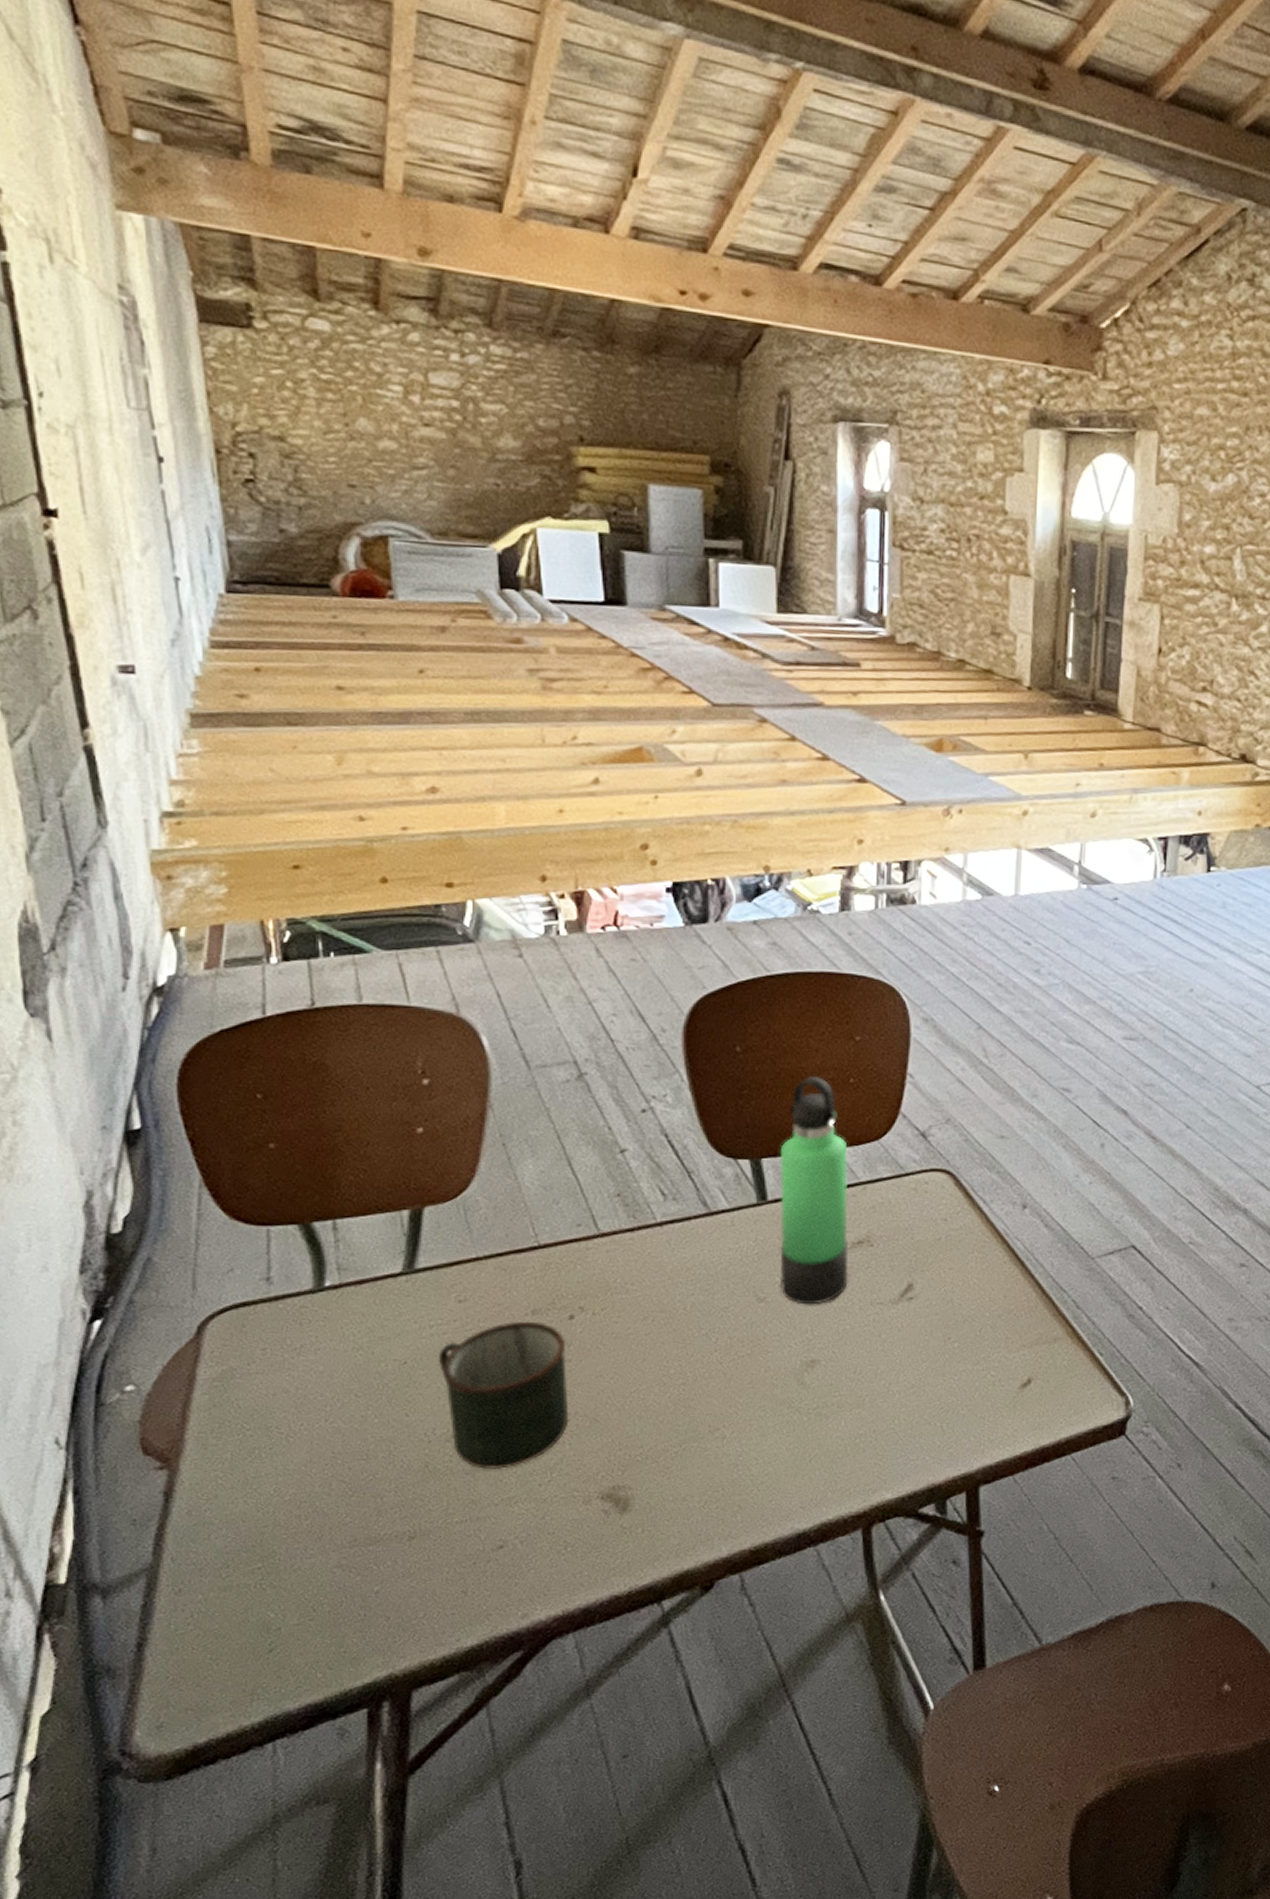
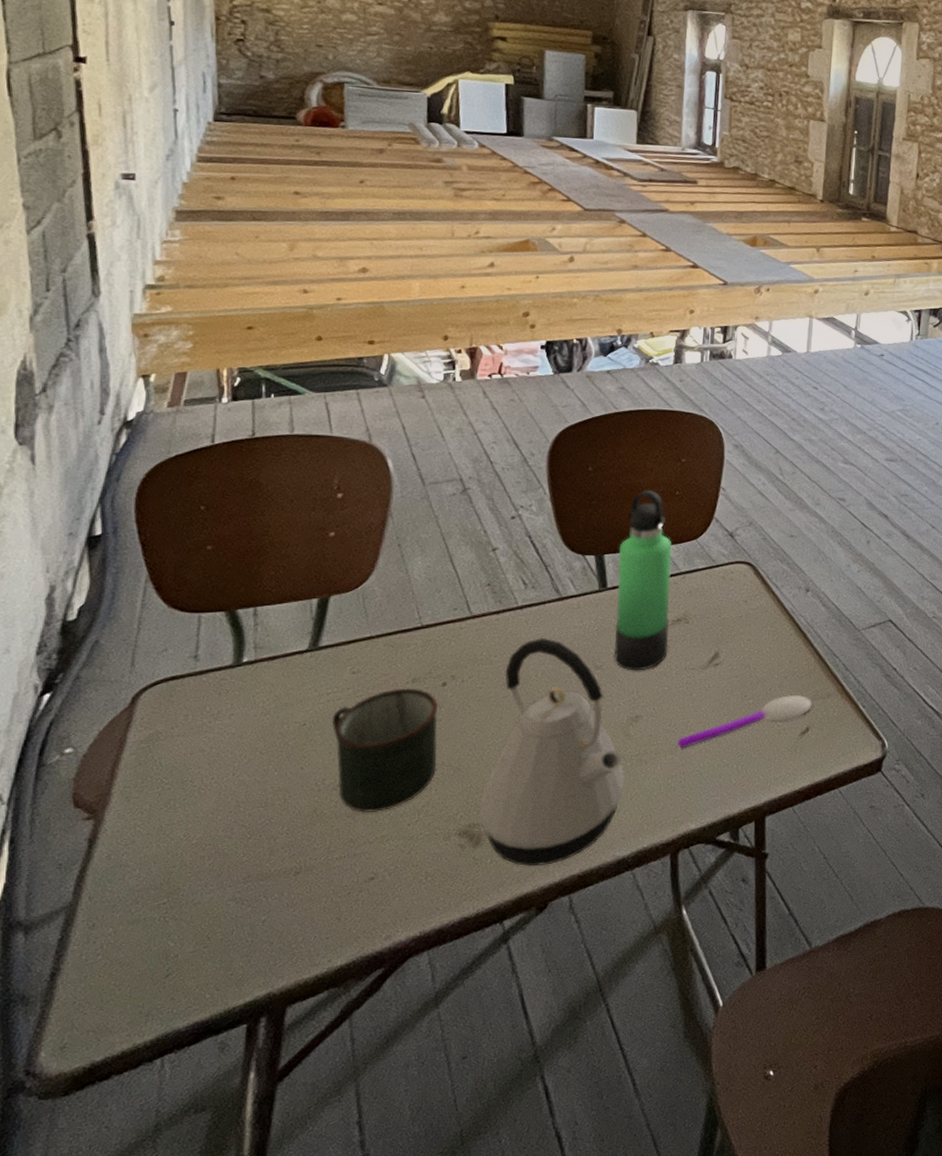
kettle: none [625,1261,802,1539] -> present [479,637,625,867]
spoon: none [866,1337,1035,1401] -> present [678,694,812,748]

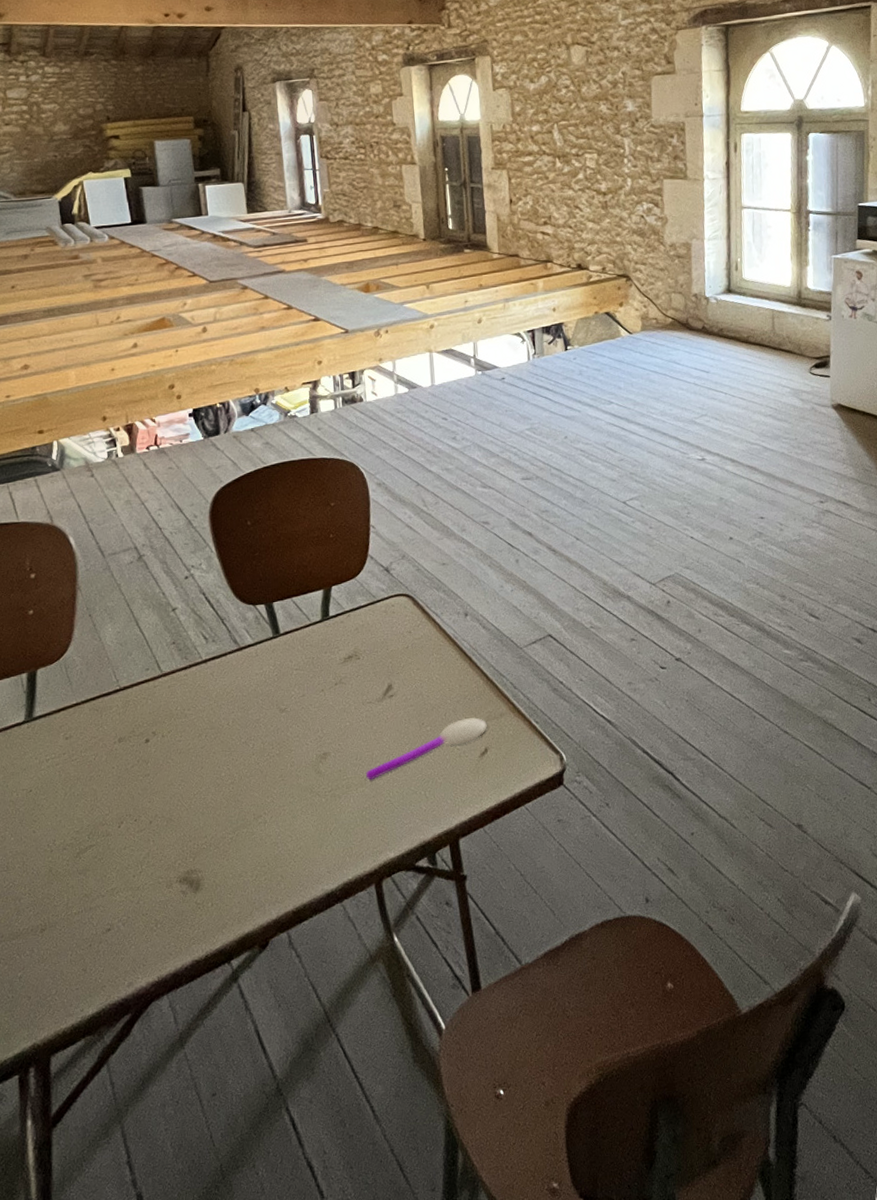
mug: present [331,688,438,812] -> none [53,747,151,868]
kettle: present [479,637,625,867] -> none [194,687,323,907]
thermos bottle: present [613,489,672,671] -> none [286,536,345,710]

